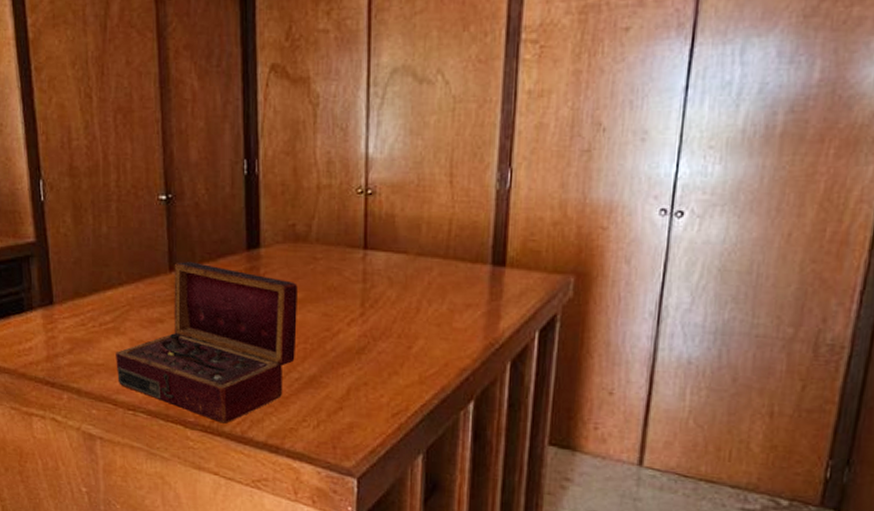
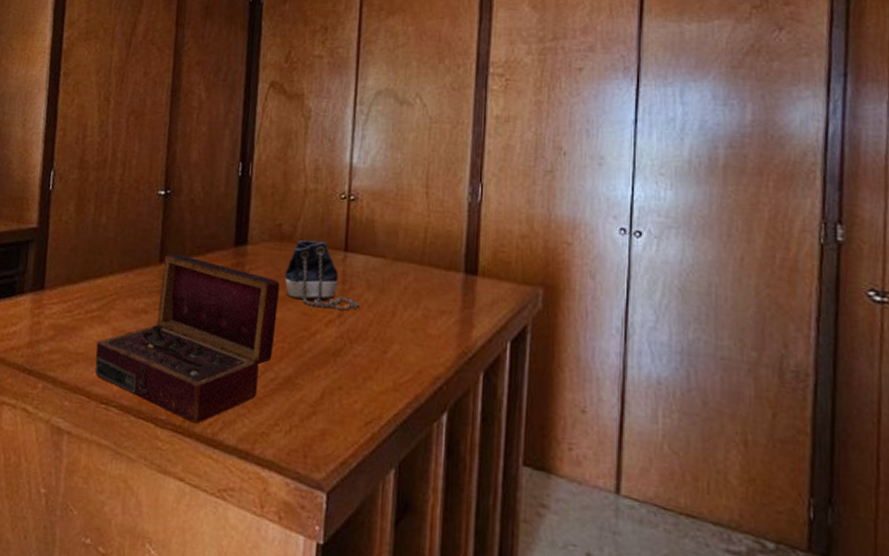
handbag: none [302,239,382,309] -> present [284,240,360,311]

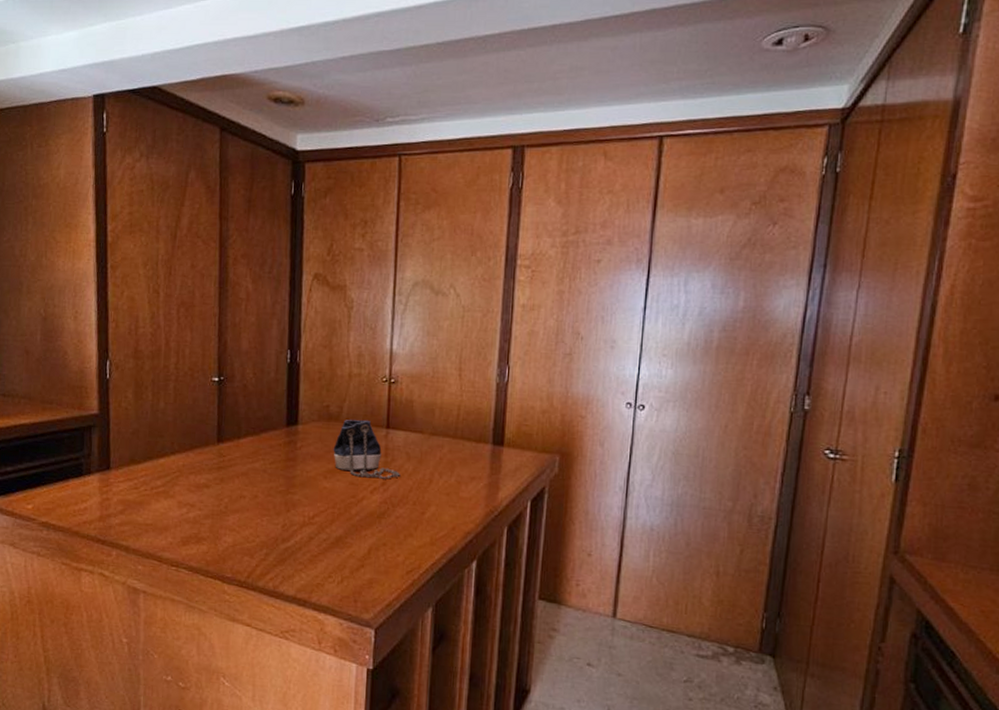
wooden box: present [94,254,280,424] -> none [163,435,329,579]

